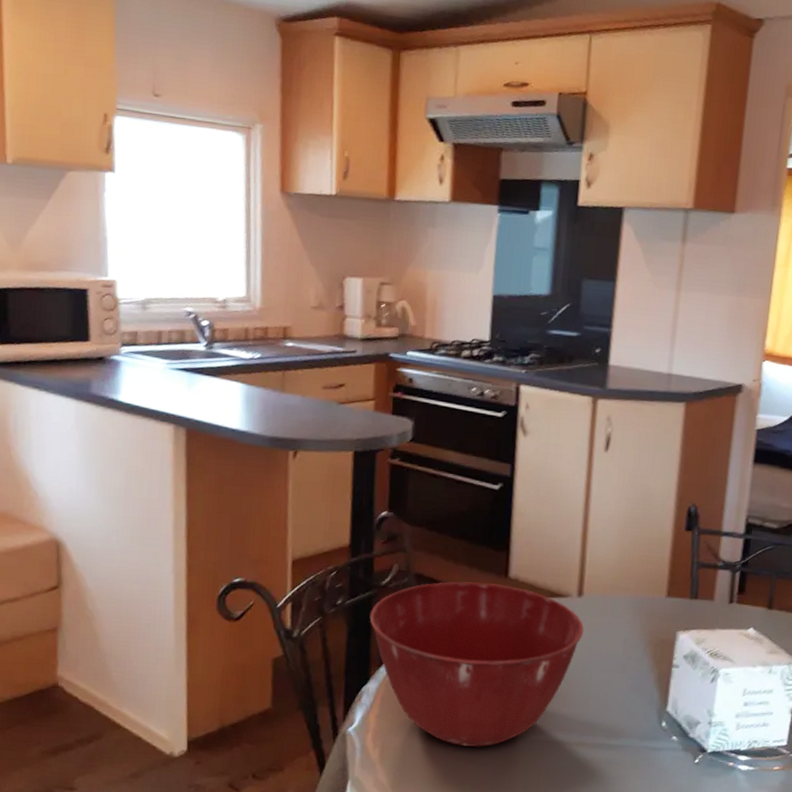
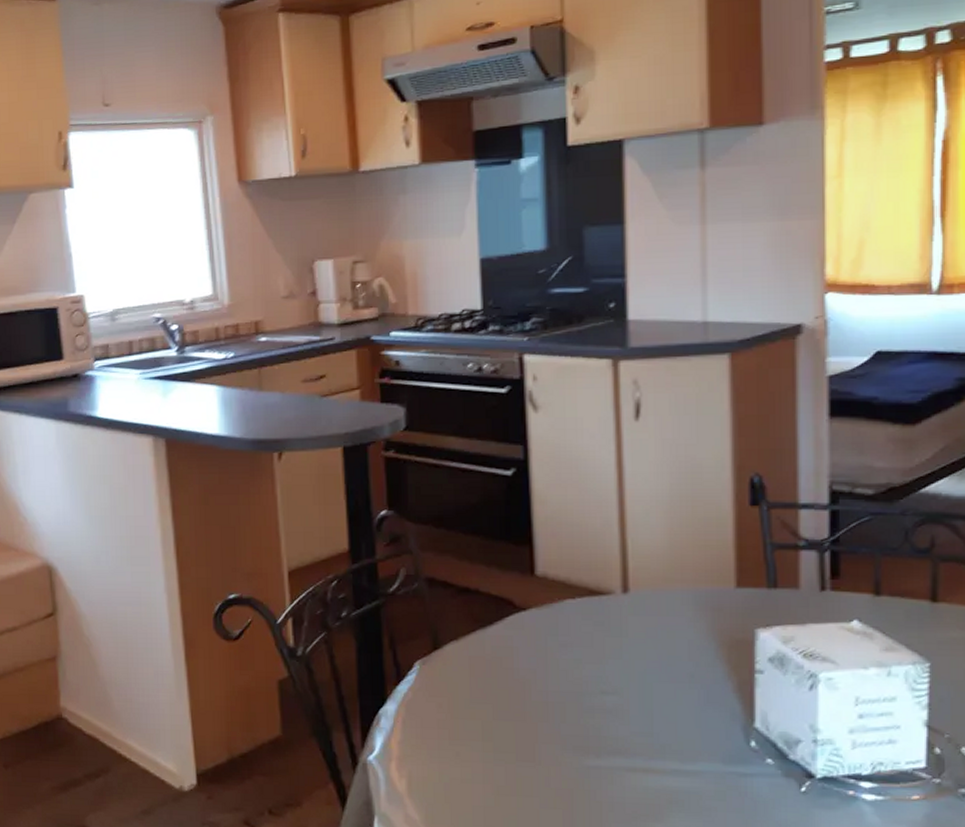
mixing bowl: present [369,581,584,747] -> none [379,582,636,776]

